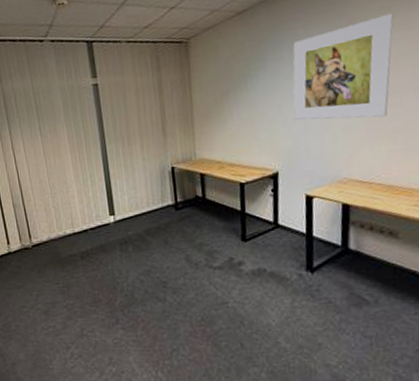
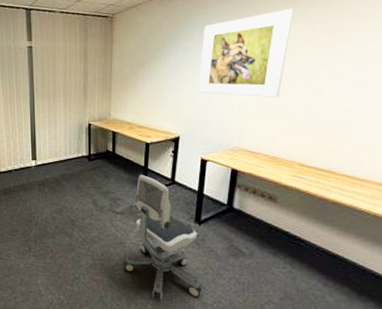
office chair: none [228,220,324,368] -> present [124,175,202,301]

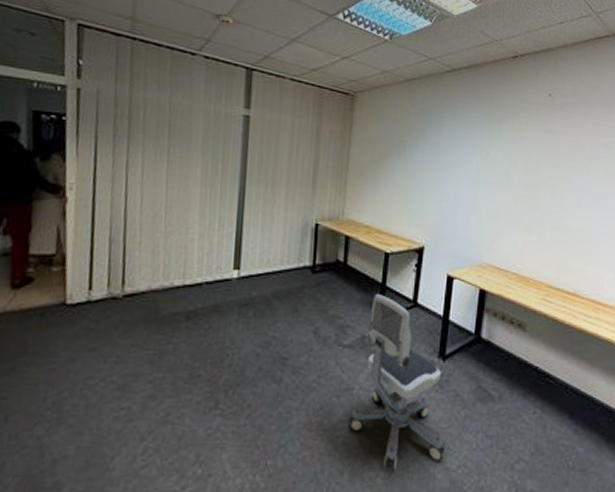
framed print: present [197,9,294,98] -> none [445,115,539,209]

